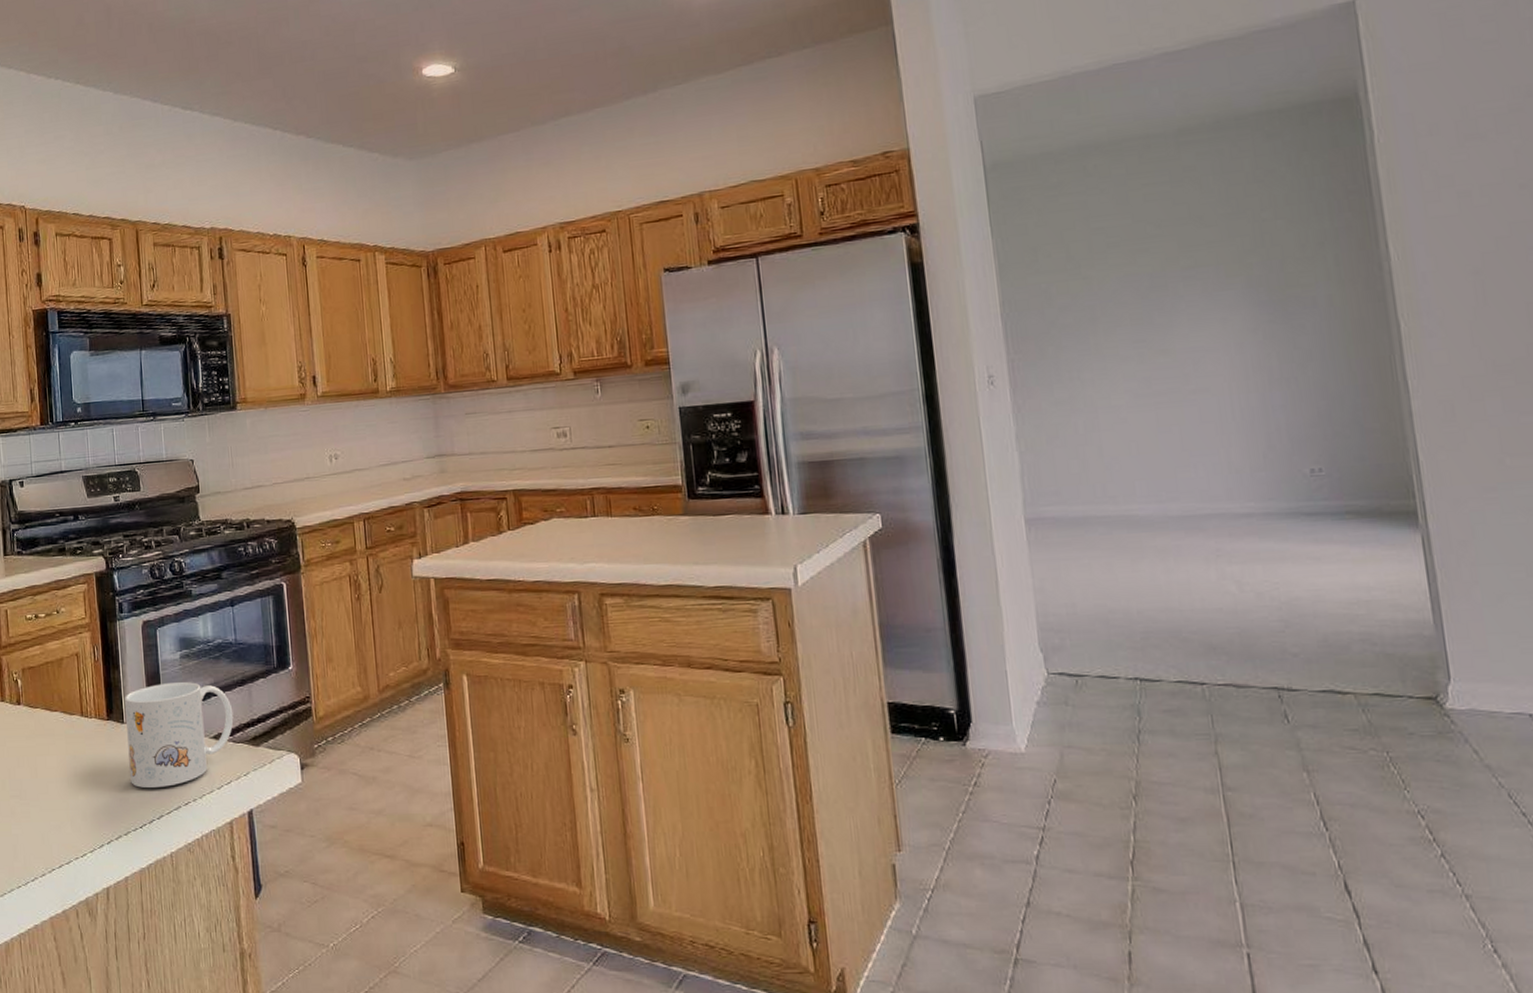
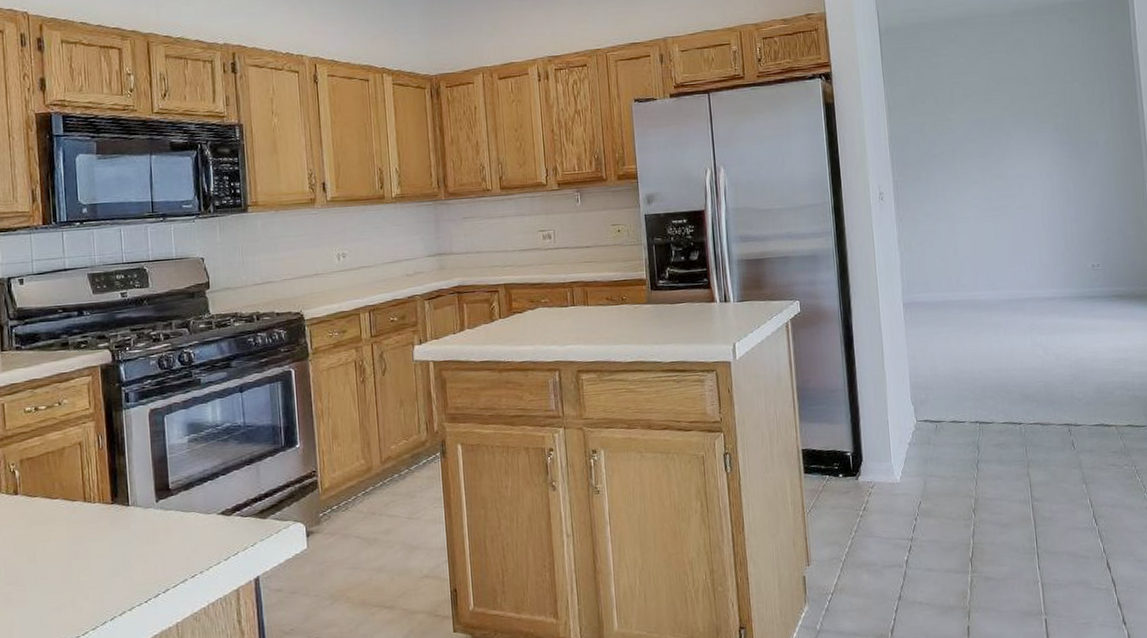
mug: present [125,682,234,788] -> none [130,463,242,565]

